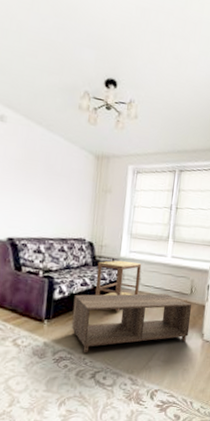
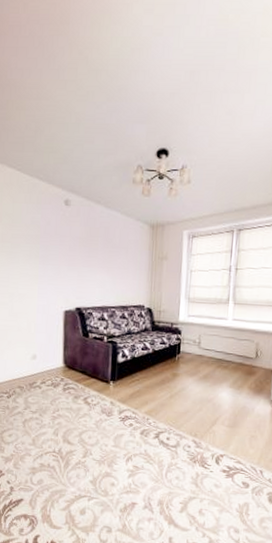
coffee table: present [71,293,191,352] -> none [134,357,257,413]
side table: present [95,260,142,312] -> none [156,324,201,375]

